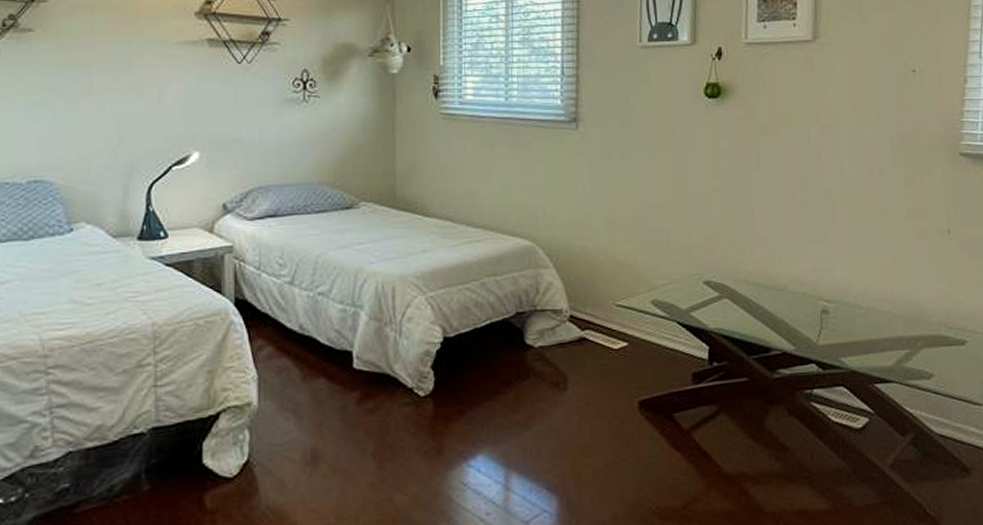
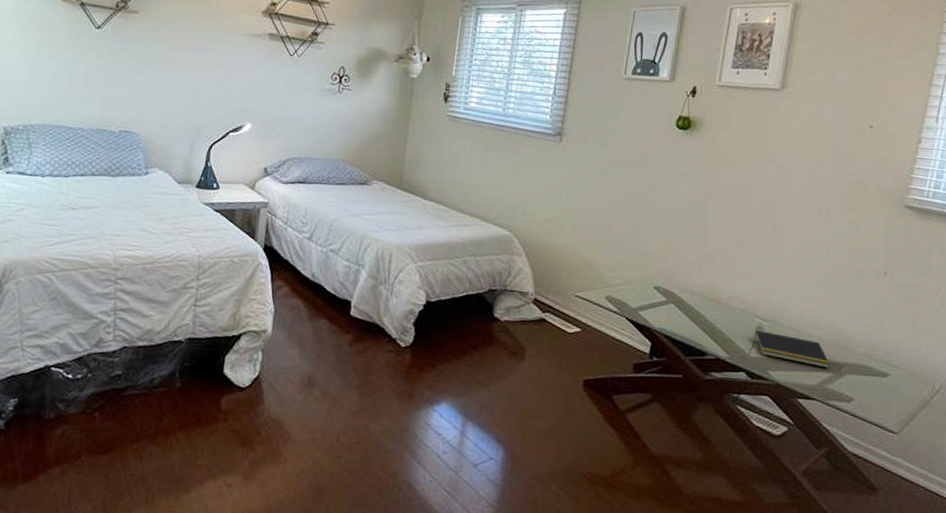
notepad: none [819,314,904,345] -> present [753,330,830,368]

